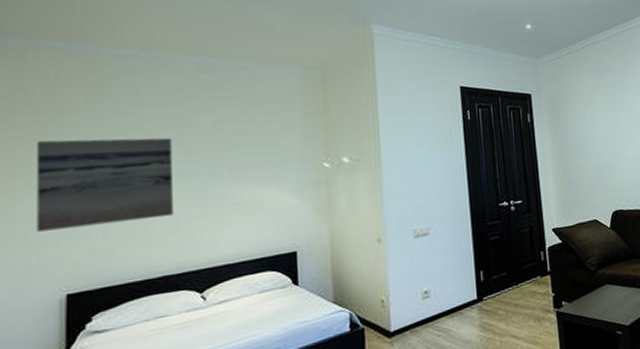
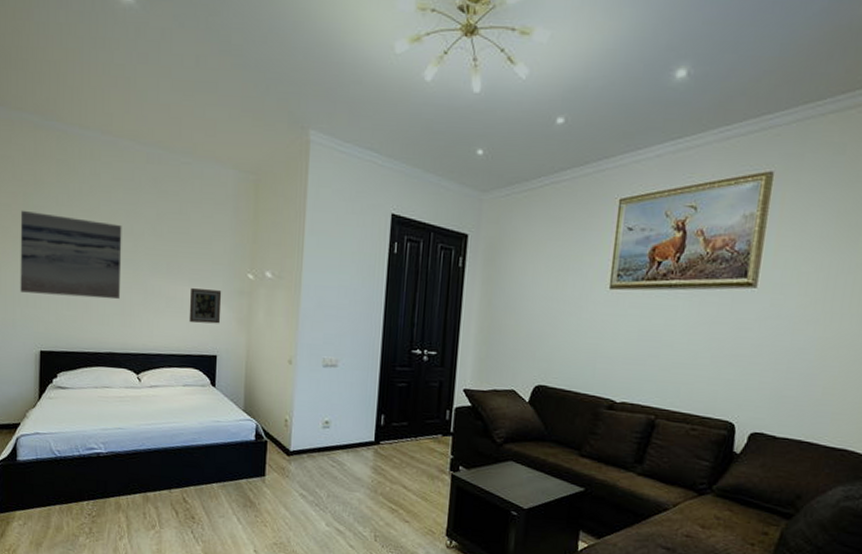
picture frame: none [259,184,298,224] -> present [189,288,222,324]

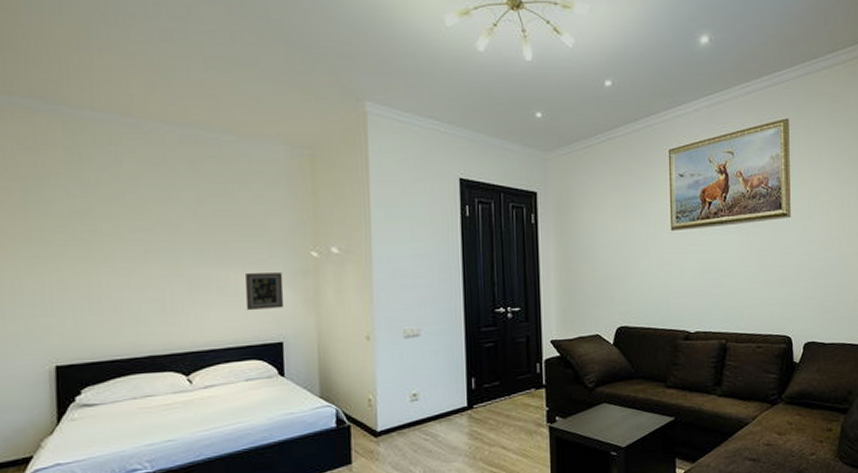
wall art: present [20,210,122,300] -> none [17,206,158,301]

